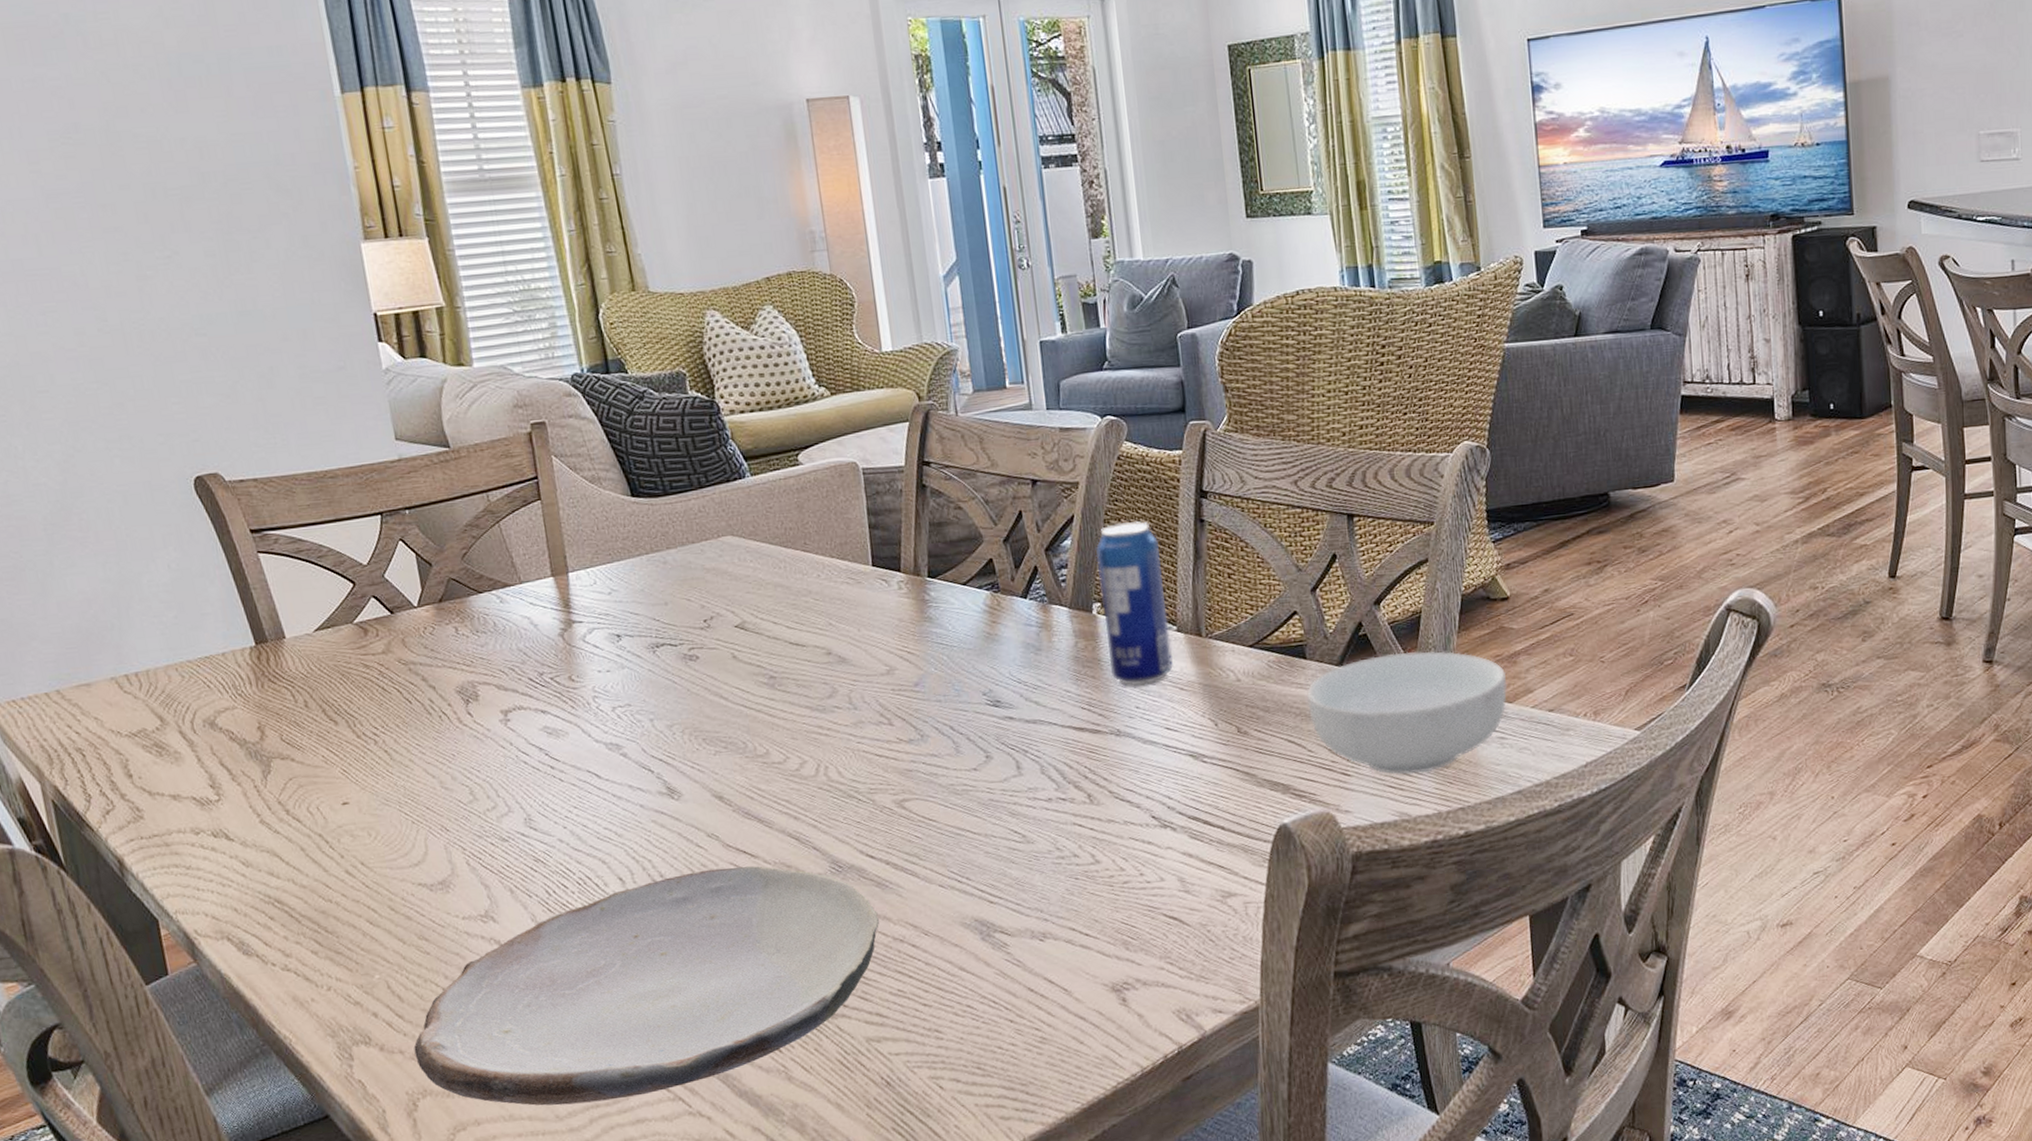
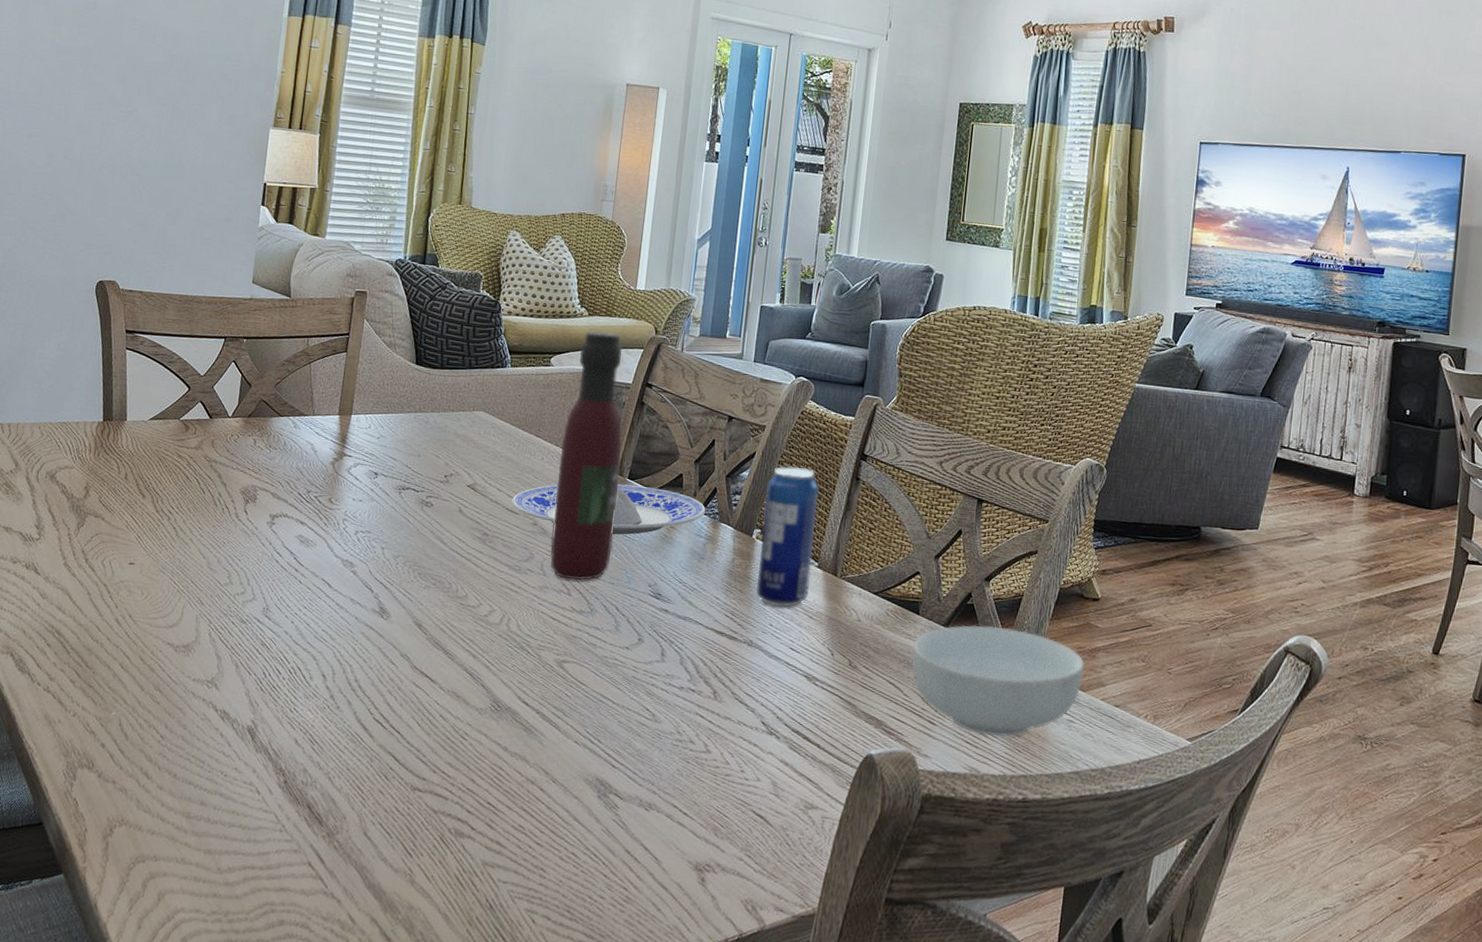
plate: present [413,865,879,1106] -> none [123,683,519,867]
plate: none [793,581,1031,648] -> present [511,484,706,535]
wine bottle: none [831,409,930,709] -> present [550,331,623,581]

